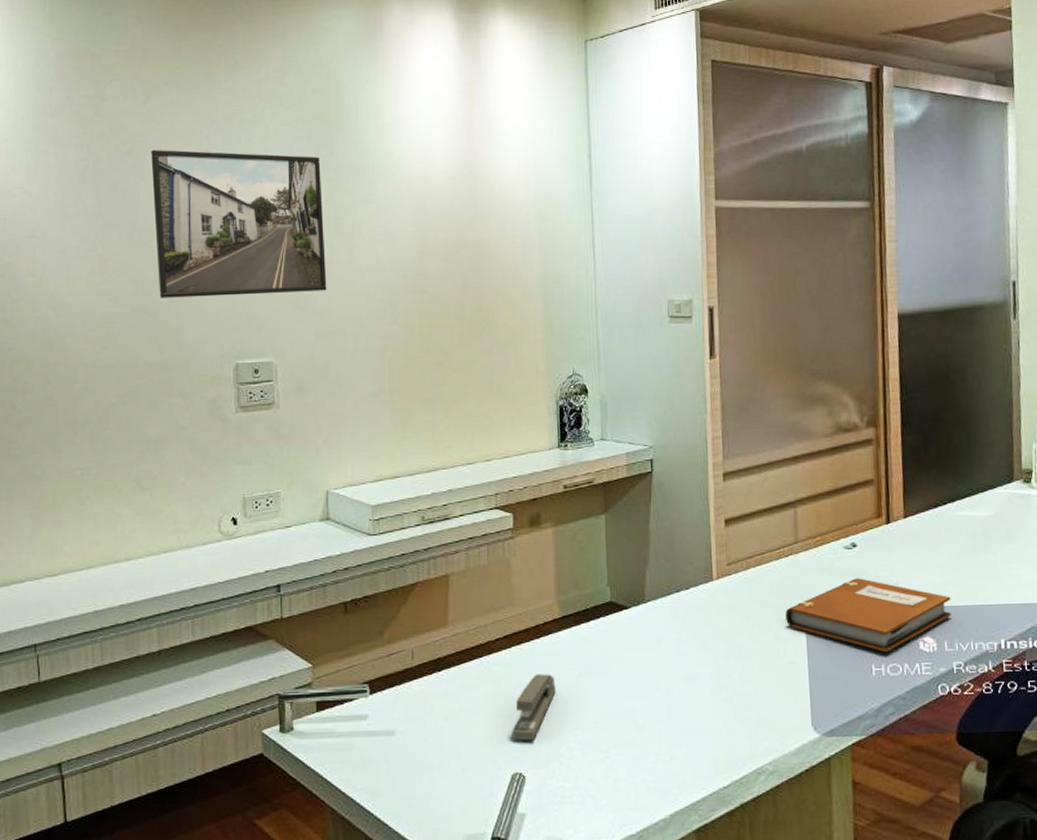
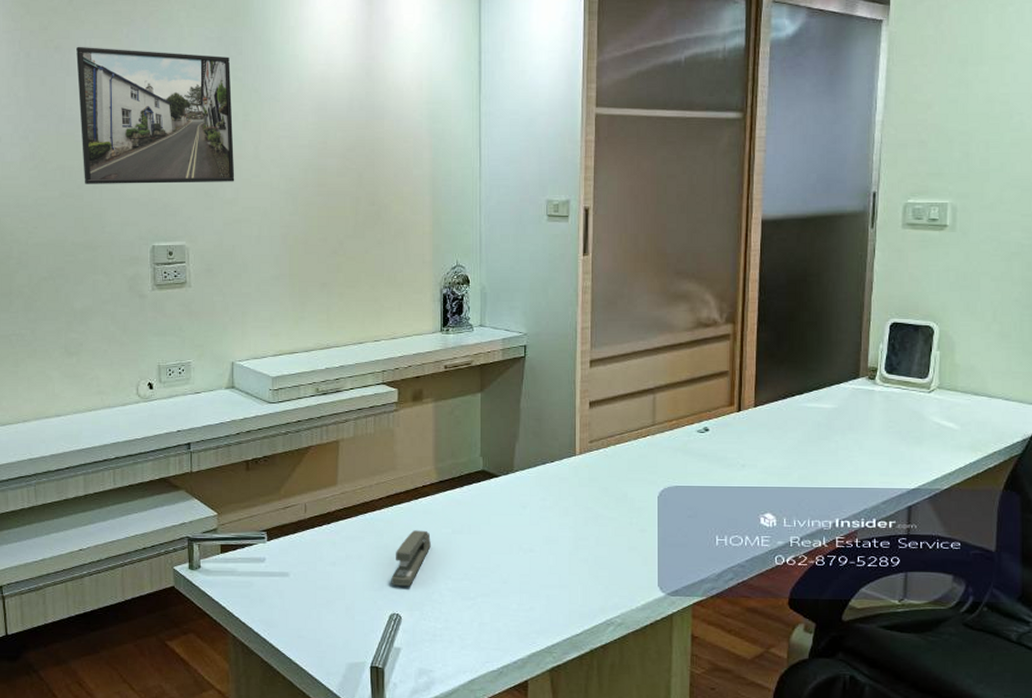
notebook: present [785,578,951,653] -> none [640,459,793,526]

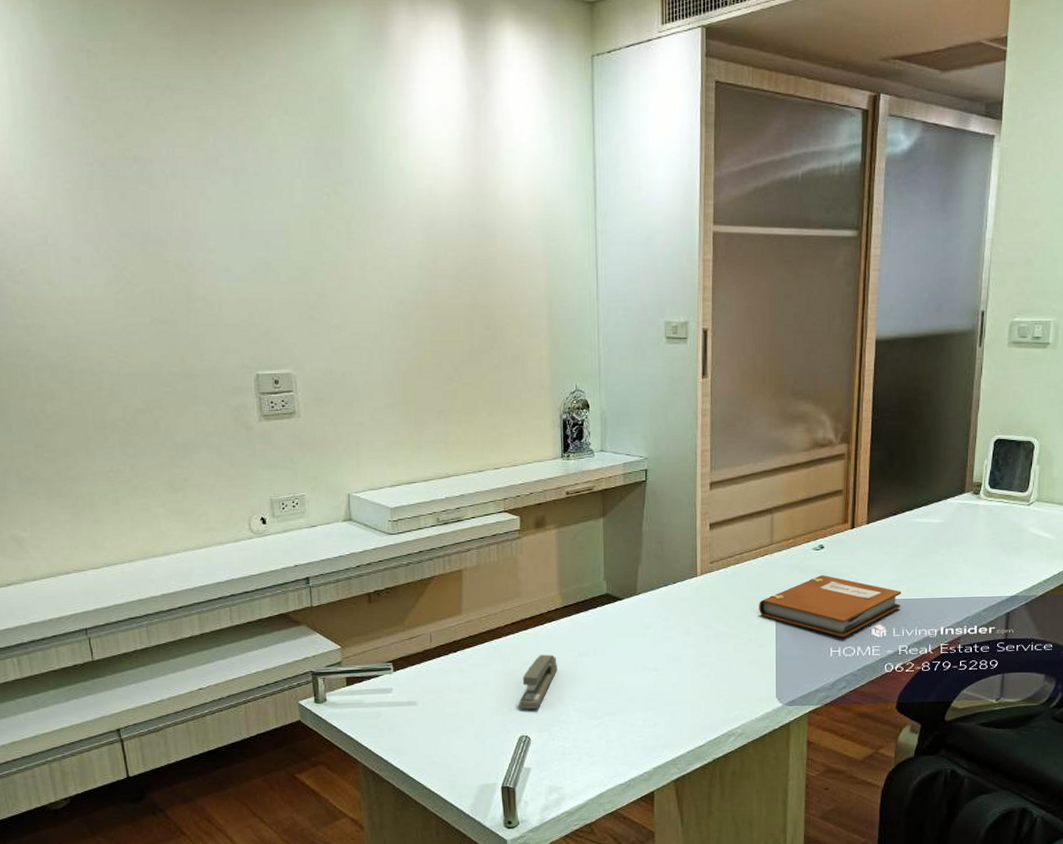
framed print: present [76,46,235,184] -> none [158,156,341,309]
notebook: none [640,459,793,526] -> present [759,575,902,638]

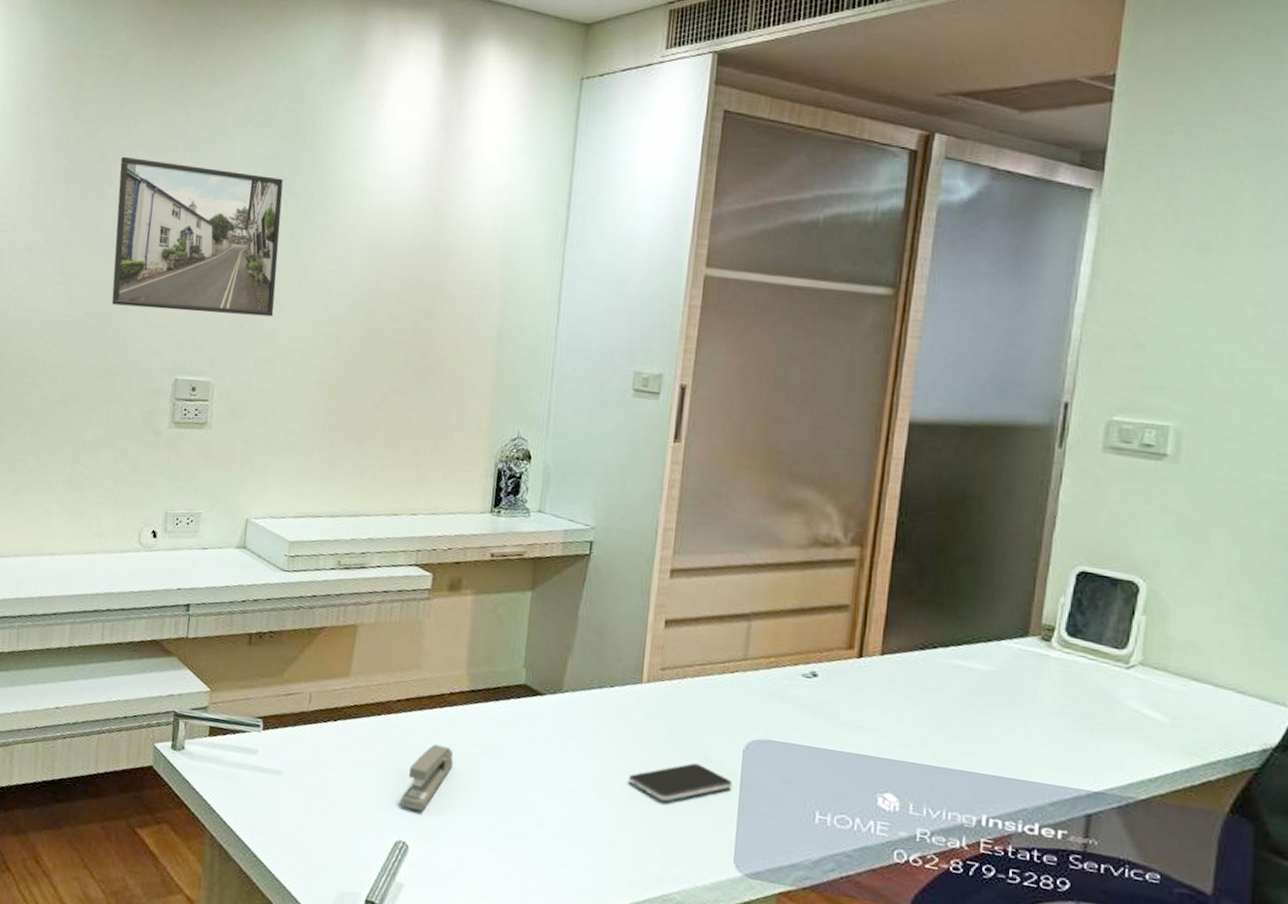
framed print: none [158,156,341,309] -> present [112,156,283,317]
smartphone: none [695,630,771,662] -> present [629,763,733,801]
notebook: present [759,575,902,638] -> none [720,711,926,802]

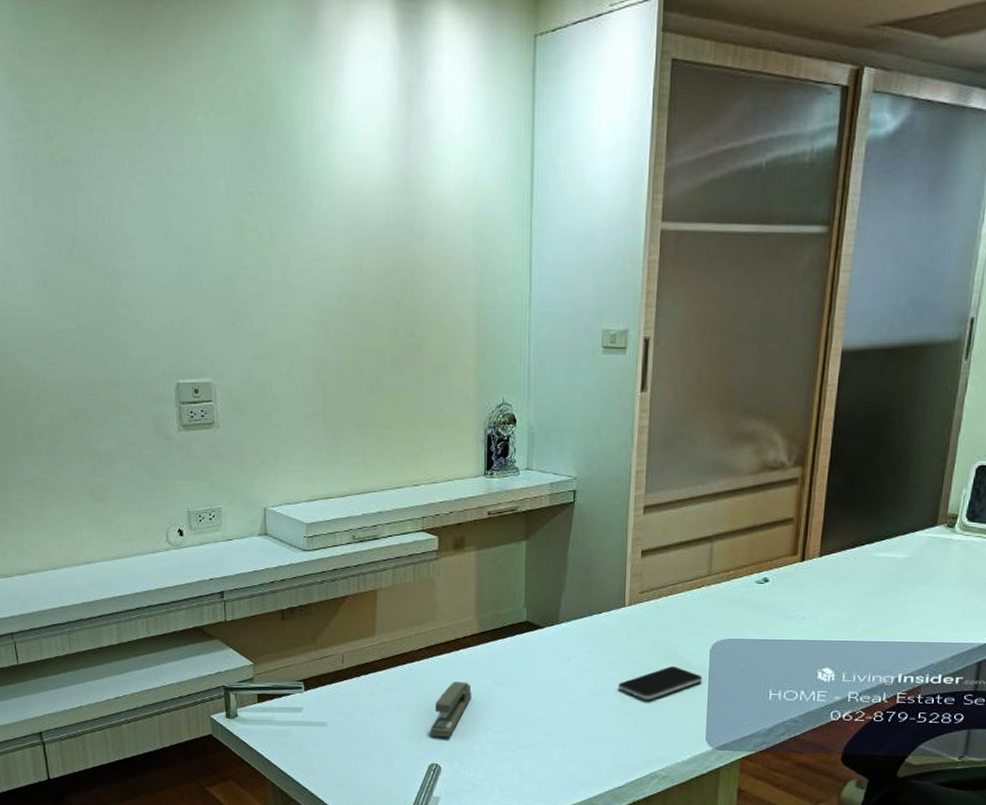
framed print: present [112,156,283,317] -> none [86,158,263,316]

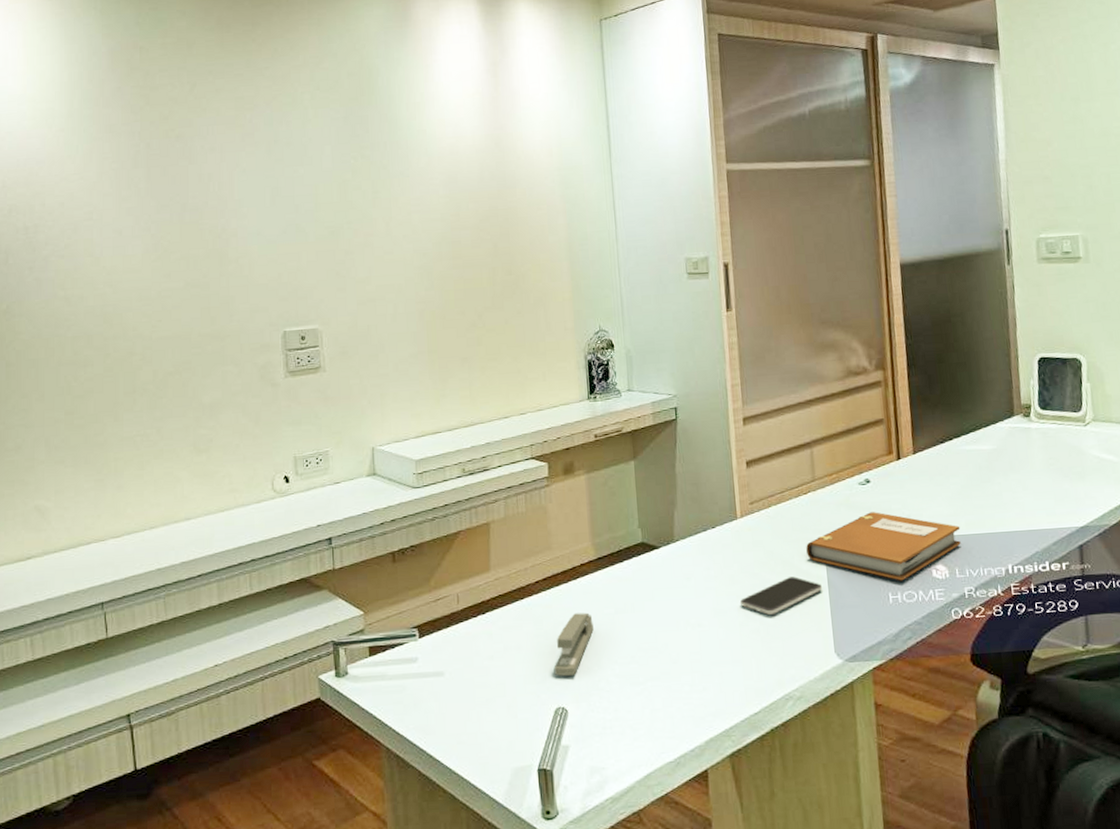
notebook: none [691,611,856,680] -> present [806,512,961,581]

